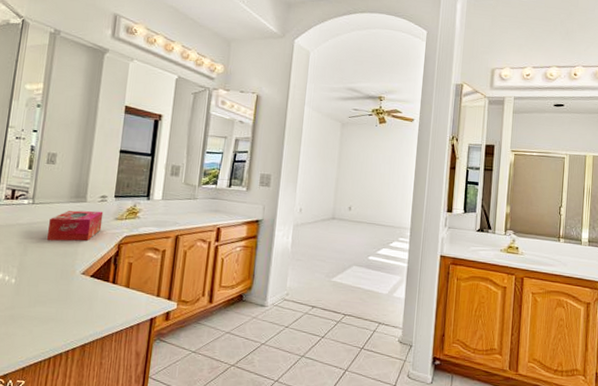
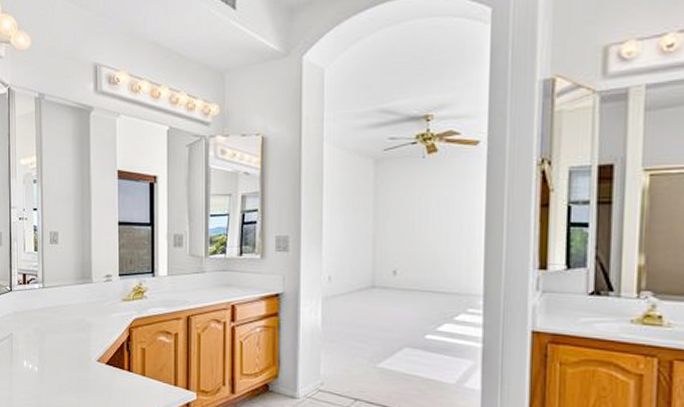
tissue box: present [47,210,104,241] -> none [61,292,110,327]

